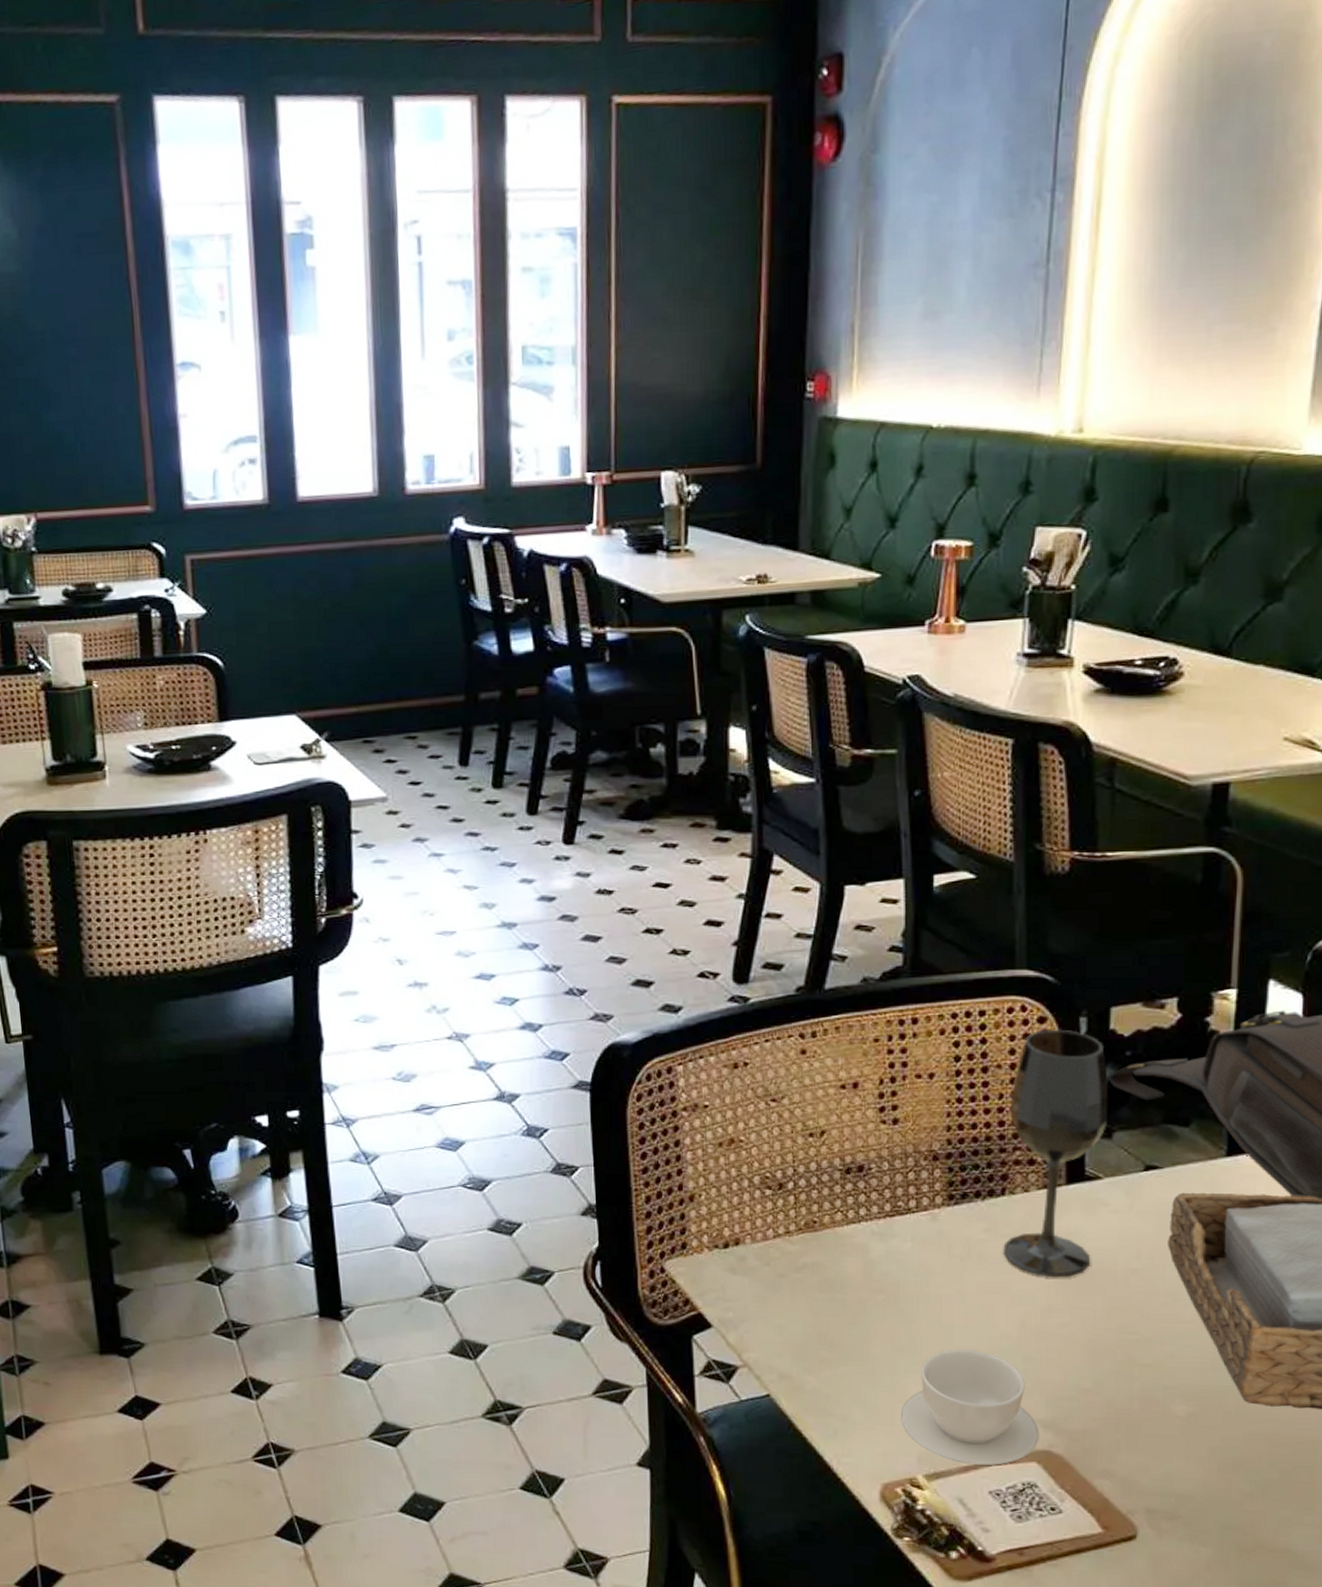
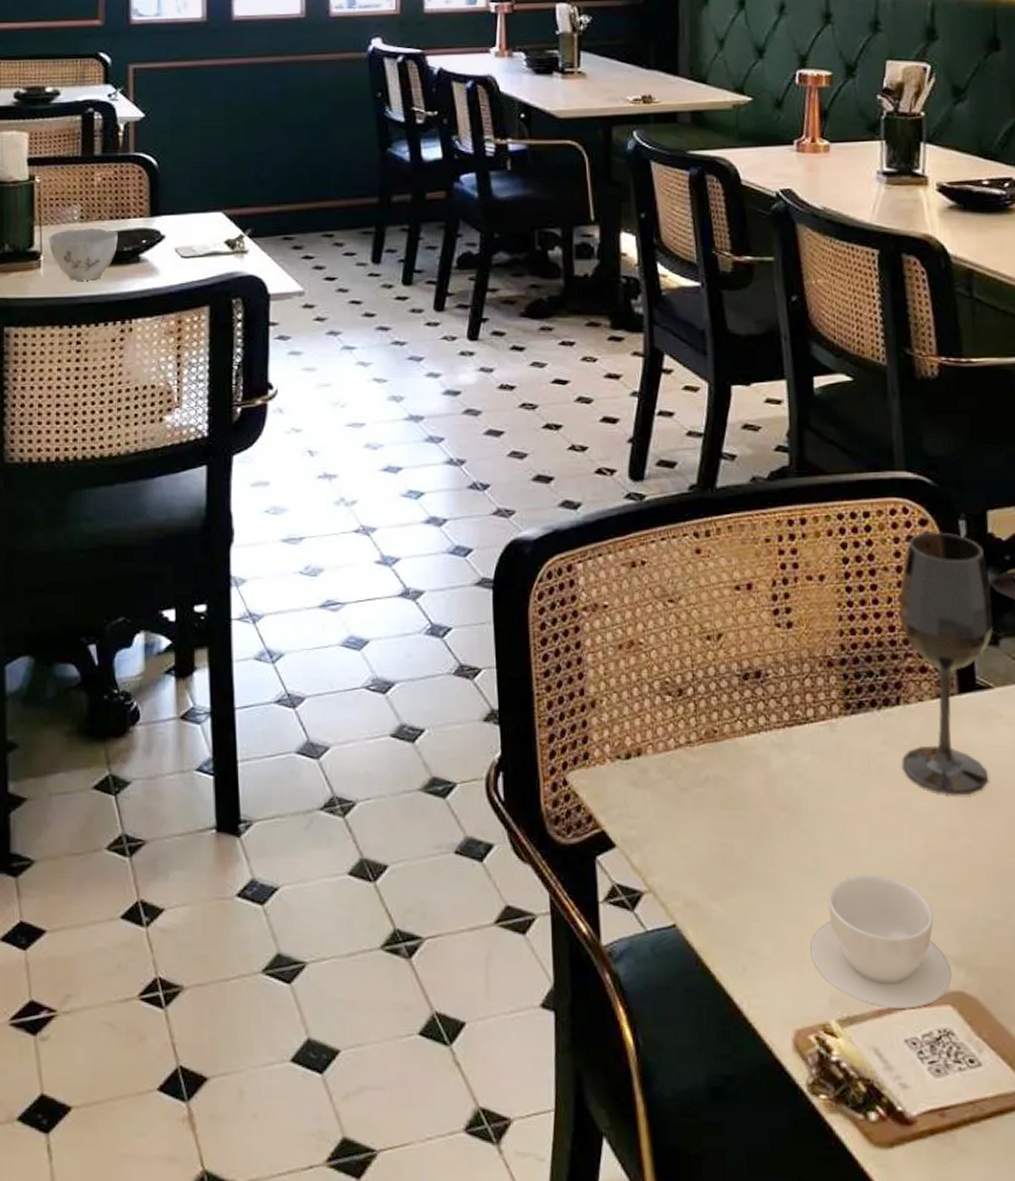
teacup: none [112,735,186,791] -> present [49,228,118,281]

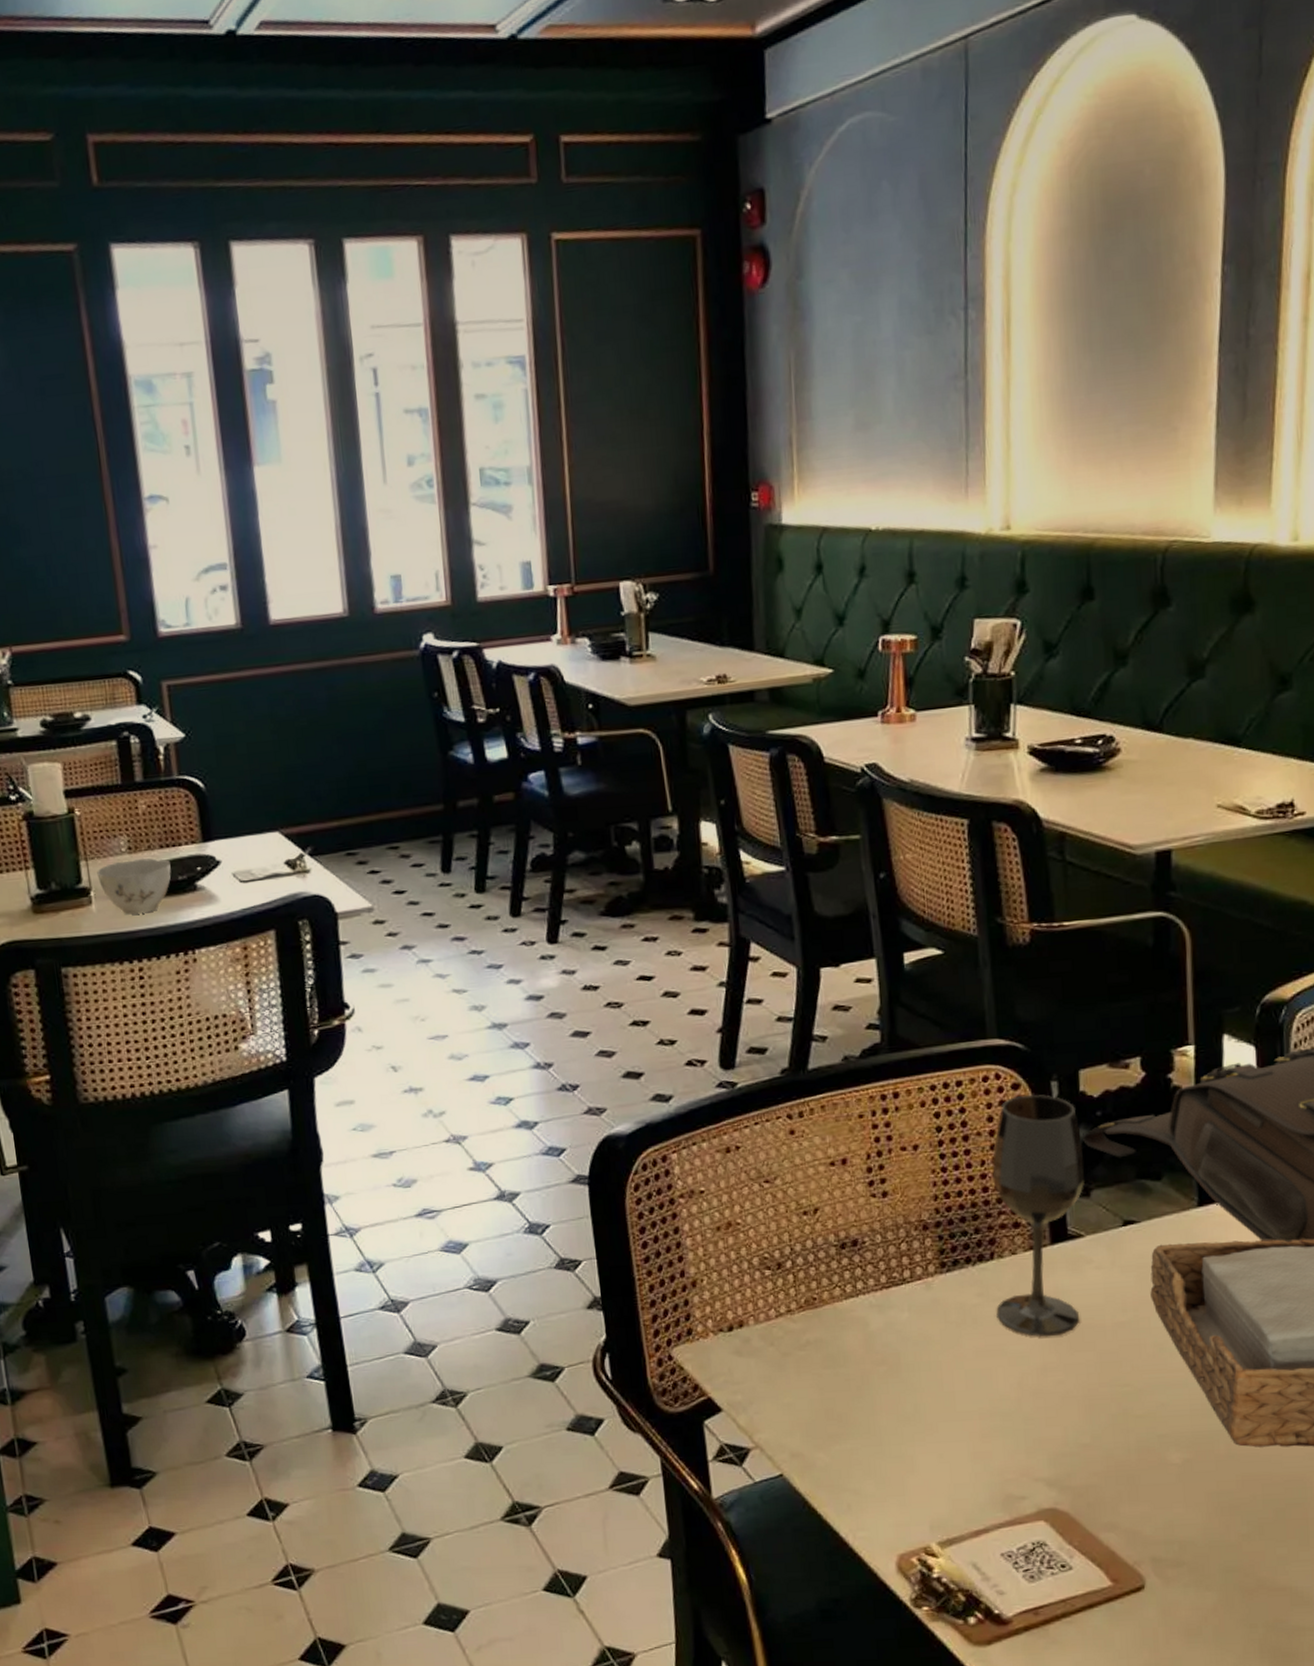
teacup: present [810,873,952,1009] -> none [911,1413,1045,1528]

